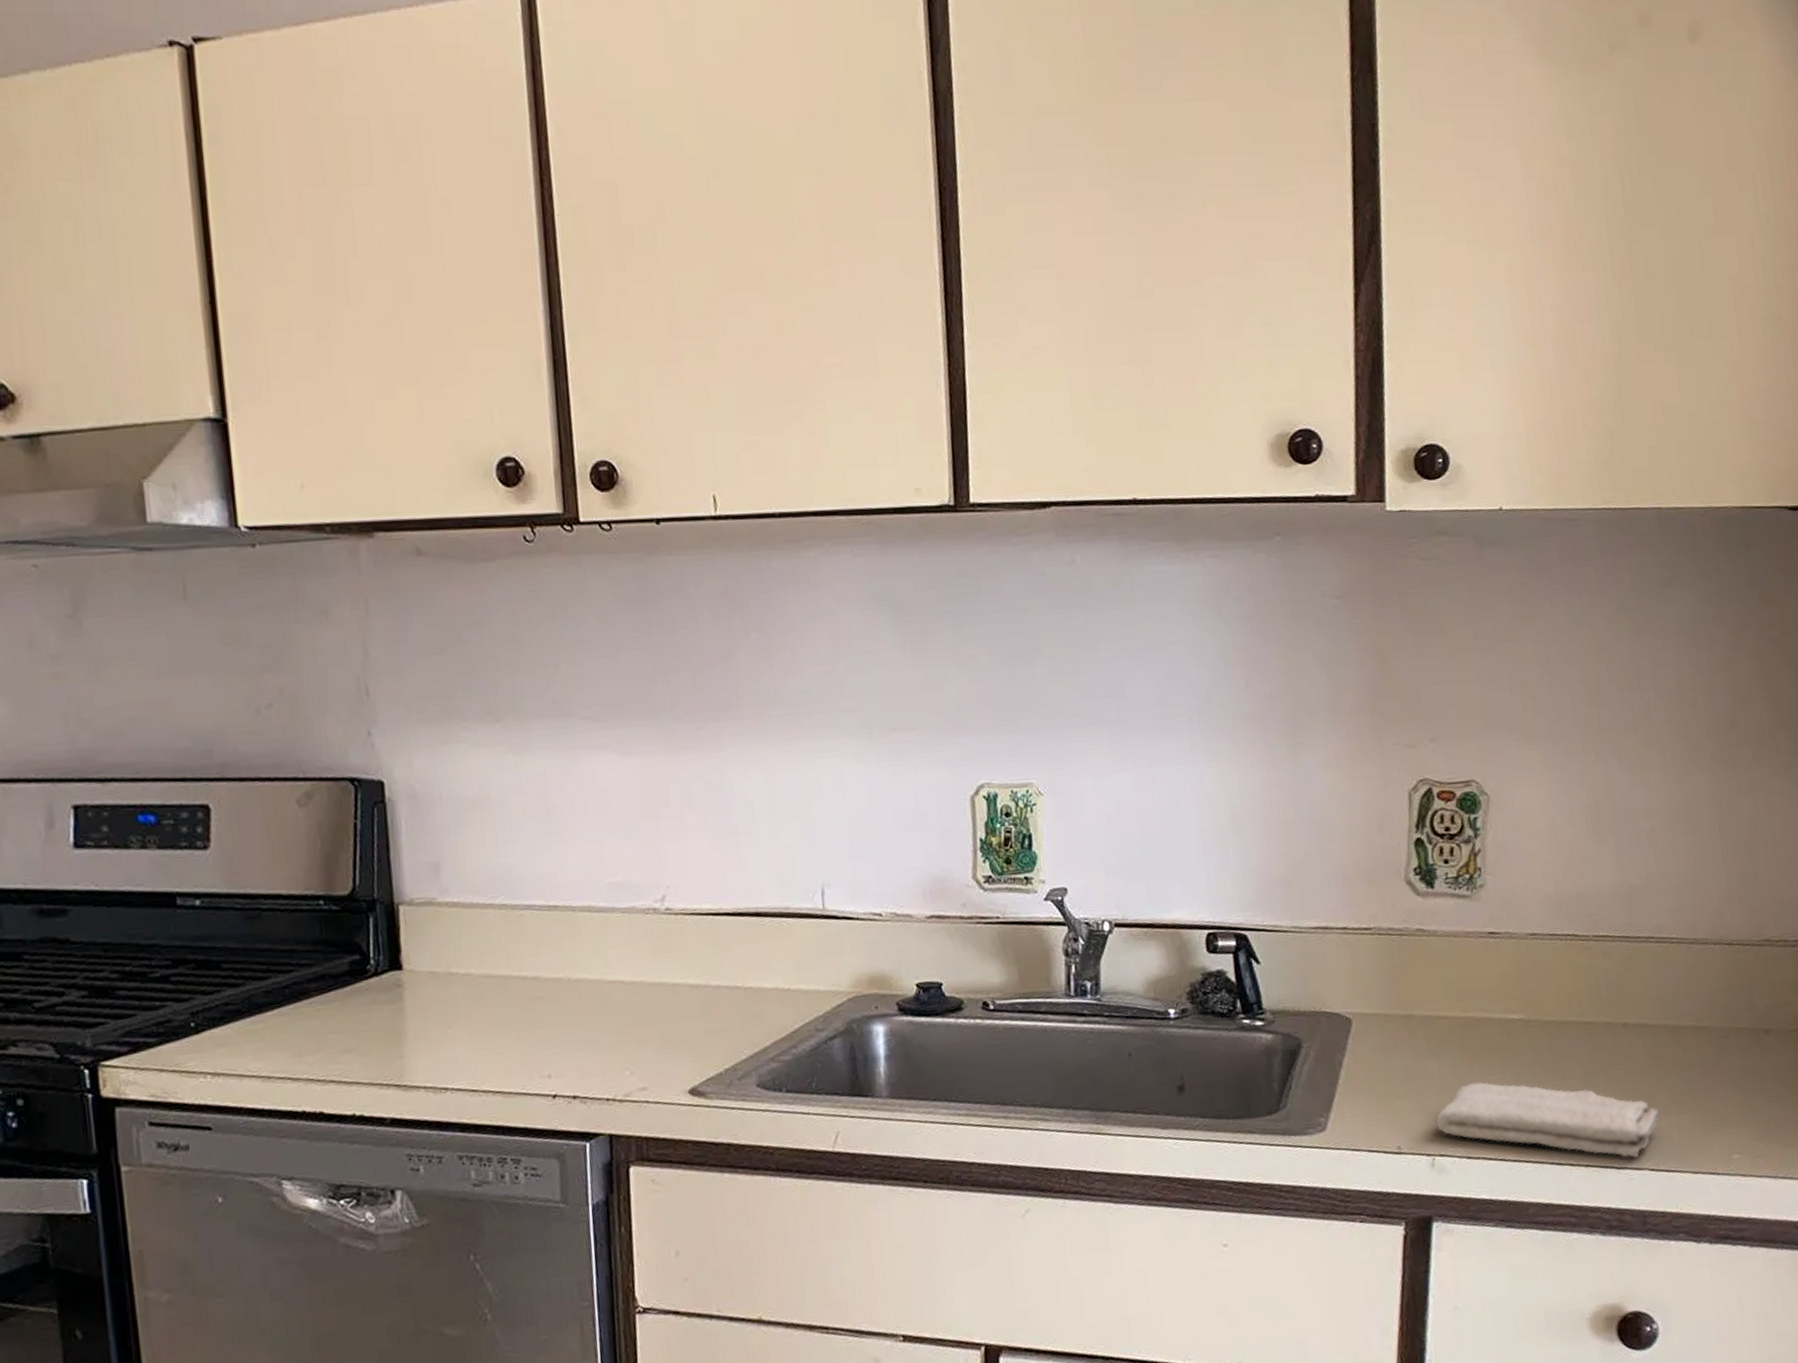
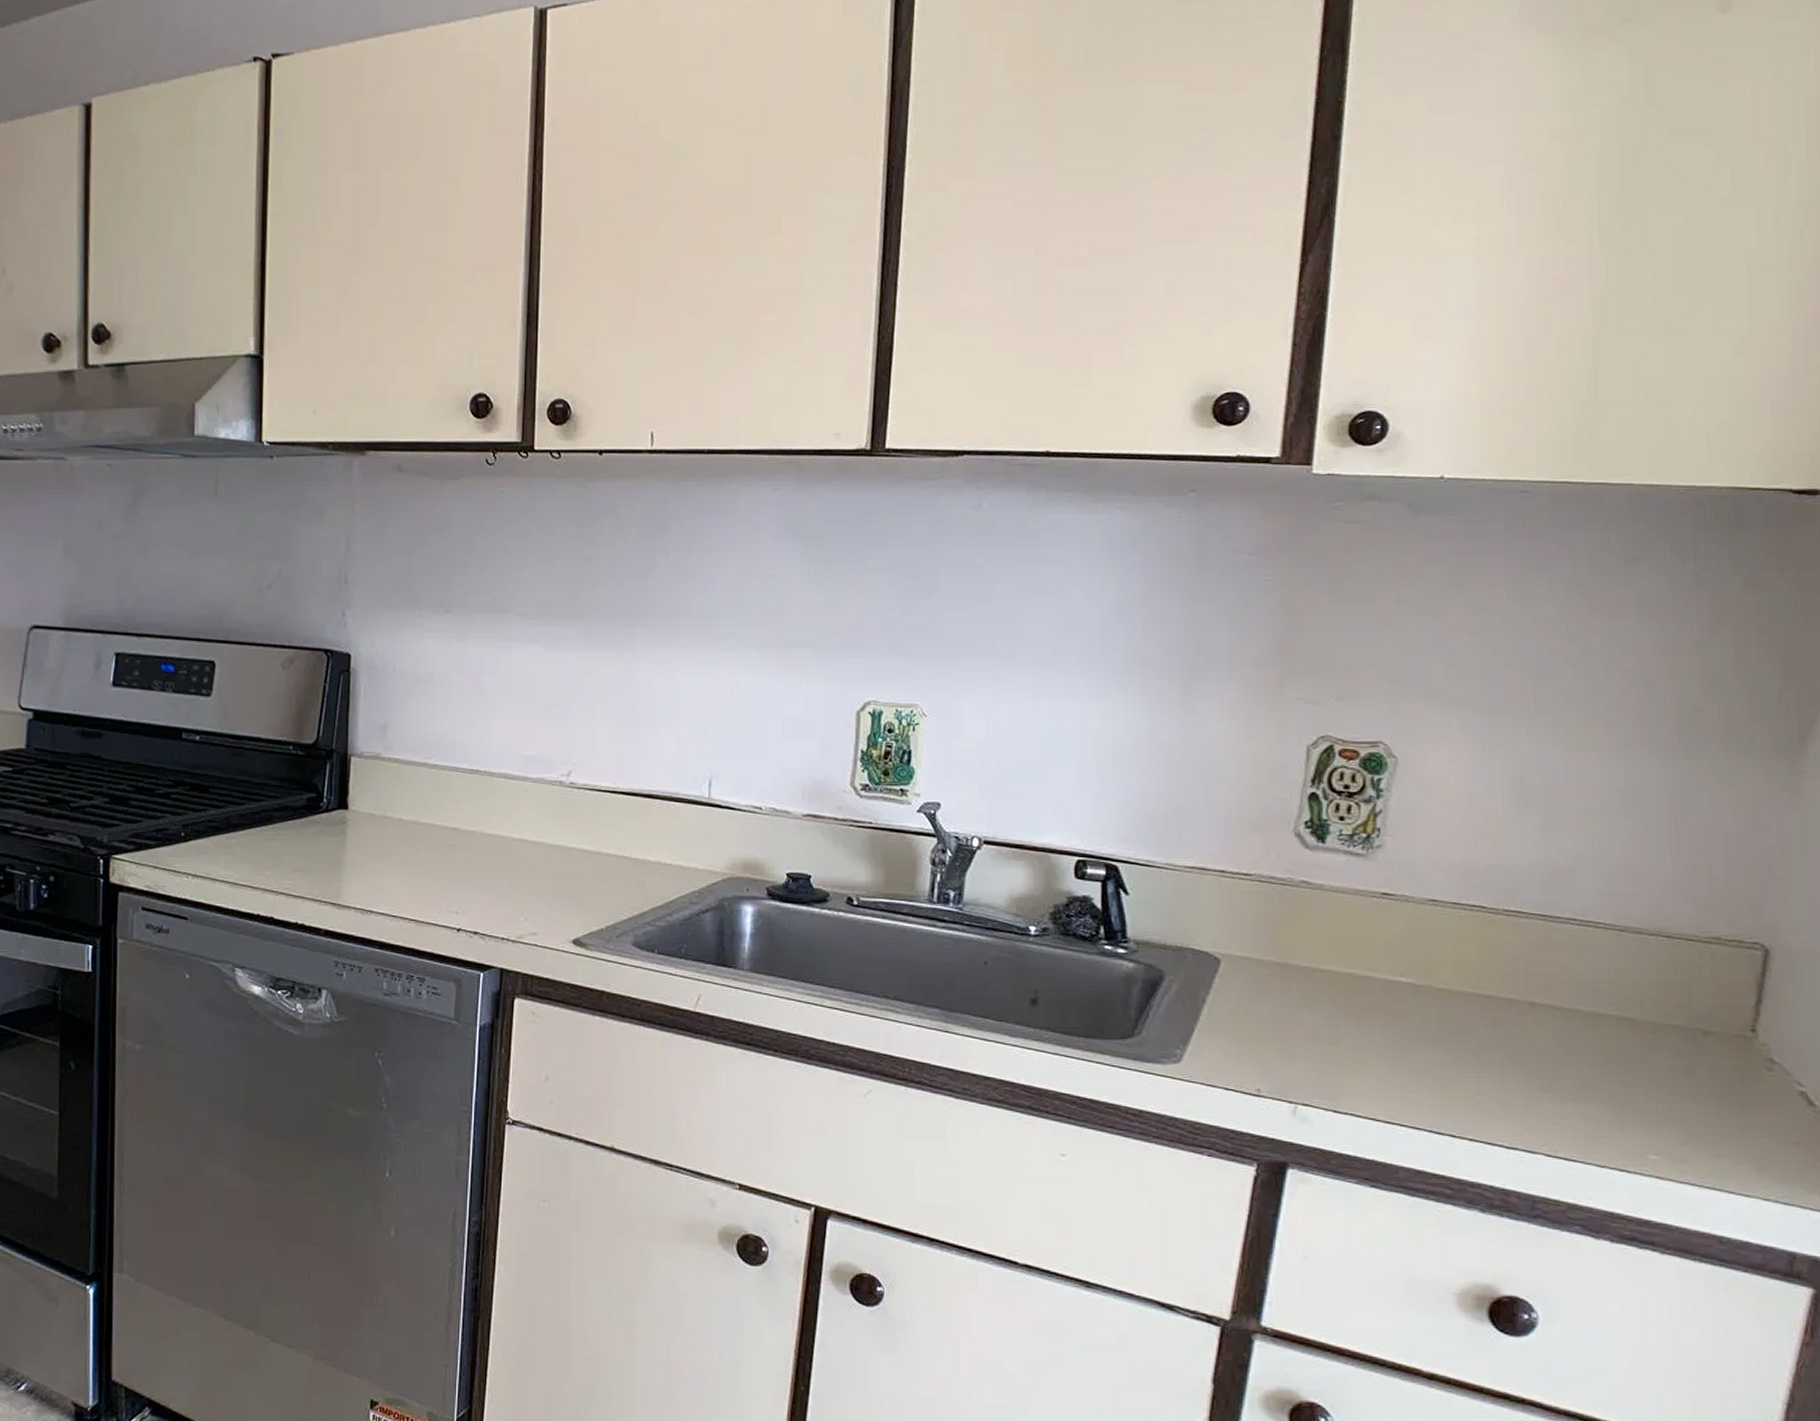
washcloth: present [1436,1081,1659,1159] -> none [1302,1038,1563,1142]

